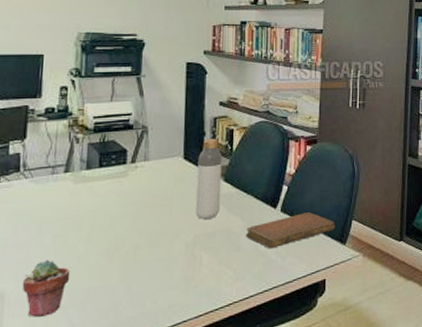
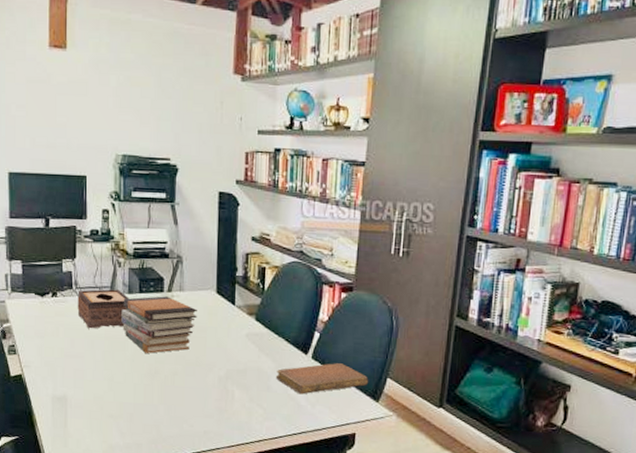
potted succulent: present [22,260,71,317] -> none [80,373,119,422]
tissue box: none [24,167,87,213] -> present [77,289,129,329]
book stack: none [77,168,163,230] -> present [121,296,197,353]
bottle: present [196,138,222,220] -> none [228,274,254,357]

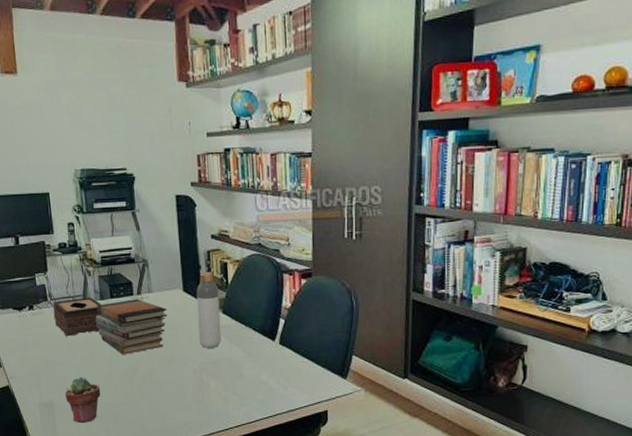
potted succulent: none [80,373,119,422] -> present [64,377,101,423]
bottle: none [228,274,254,357] -> present [196,271,222,349]
notebook: present [275,363,369,395] -> none [247,346,335,379]

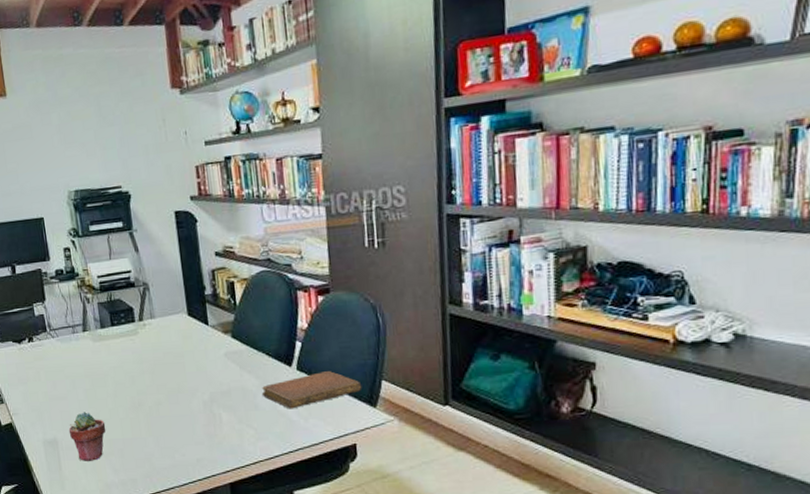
tissue box: present [53,297,102,337] -> none [52,326,103,369]
book stack: present [95,299,167,354] -> none [96,326,172,386]
bottle: present [196,271,222,349] -> none [202,292,232,378]
notebook: none [247,346,335,379] -> present [261,371,362,409]

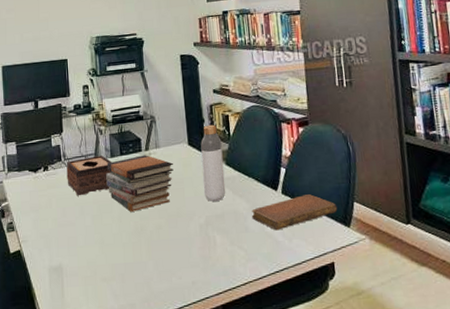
tissue box: none [52,326,103,369] -> present [66,155,112,196]
potted succulent: present [68,412,106,461] -> none [74,237,110,288]
book stack: none [96,326,172,386] -> present [106,155,174,212]
bottle: none [202,292,232,378] -> present [200,124,226,202]

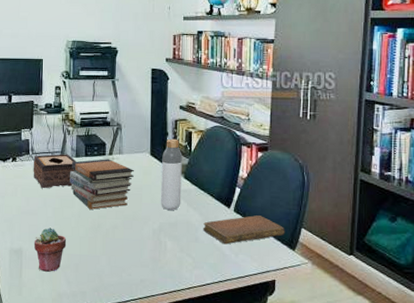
potted succulent: none [74,237,110,288] -> present [33,227,67,272]

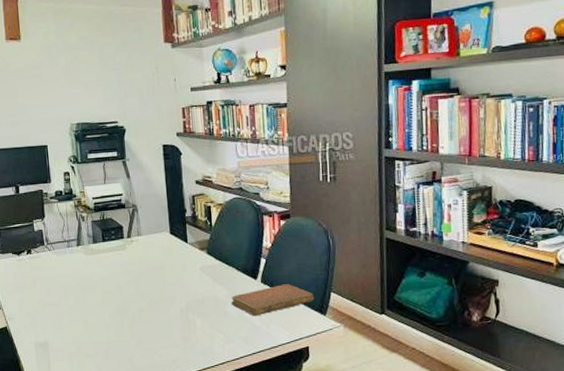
tissue box: present [33,154,77,189] -> none [49,241,95,279]
potted succulent: present [33,227,67,272] -> none [59,317,93,362]
book stack: present [70,159,134,210] -> none [89,242,155,295]
bottle: present [161,138,182,211] -> none [182,215,207,289]

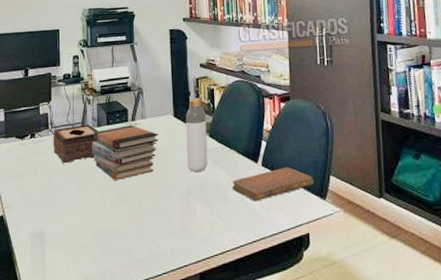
tissue box: none [49,241,95,279] -> present [53,124,98,164]
book stack: none [89,242,155,295] -> present [92,125,158,180]
bottle: none [182,215,207,289] -> present [186,97,208,173]

